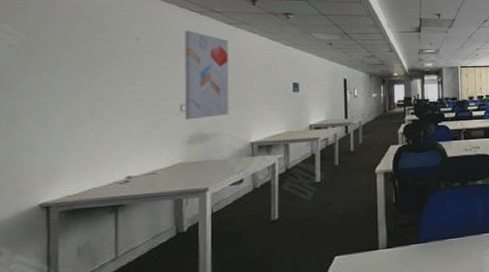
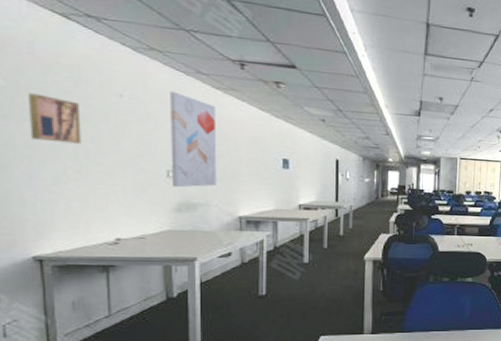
wall art: none [46,44,98,88] -> present [29,93,82,144]

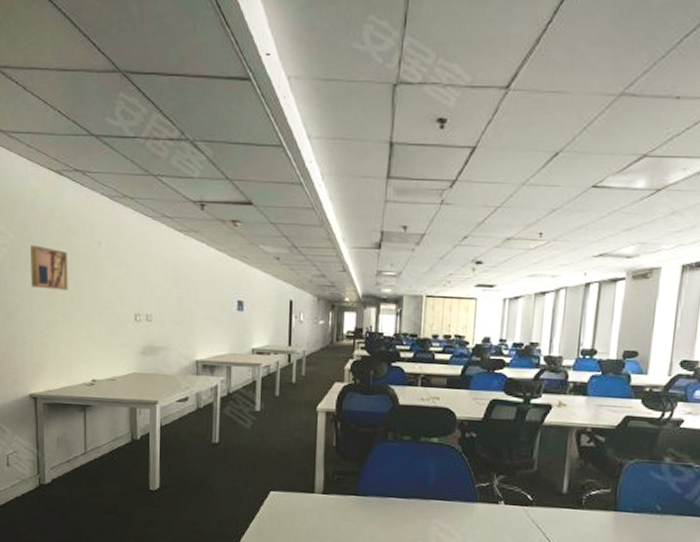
wall art: present [170,91,217,188] -> none [138,236,178,331]

